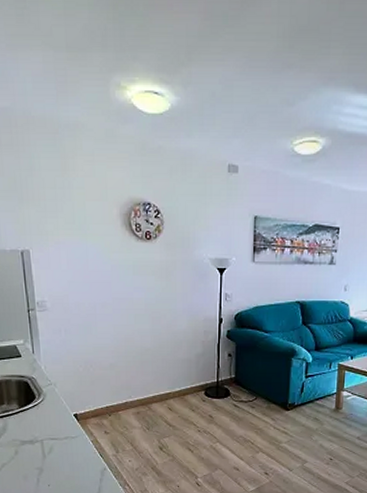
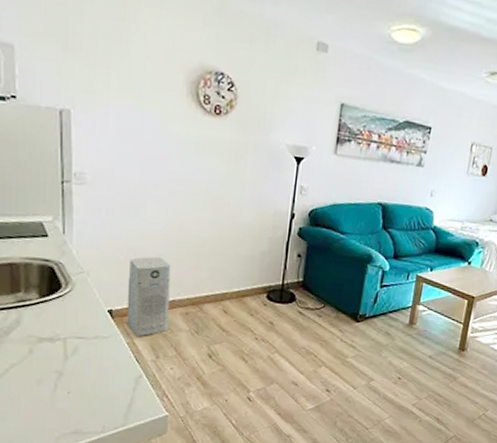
air purifier: none [87,366,124,435] -> present [127,256,171,337]

